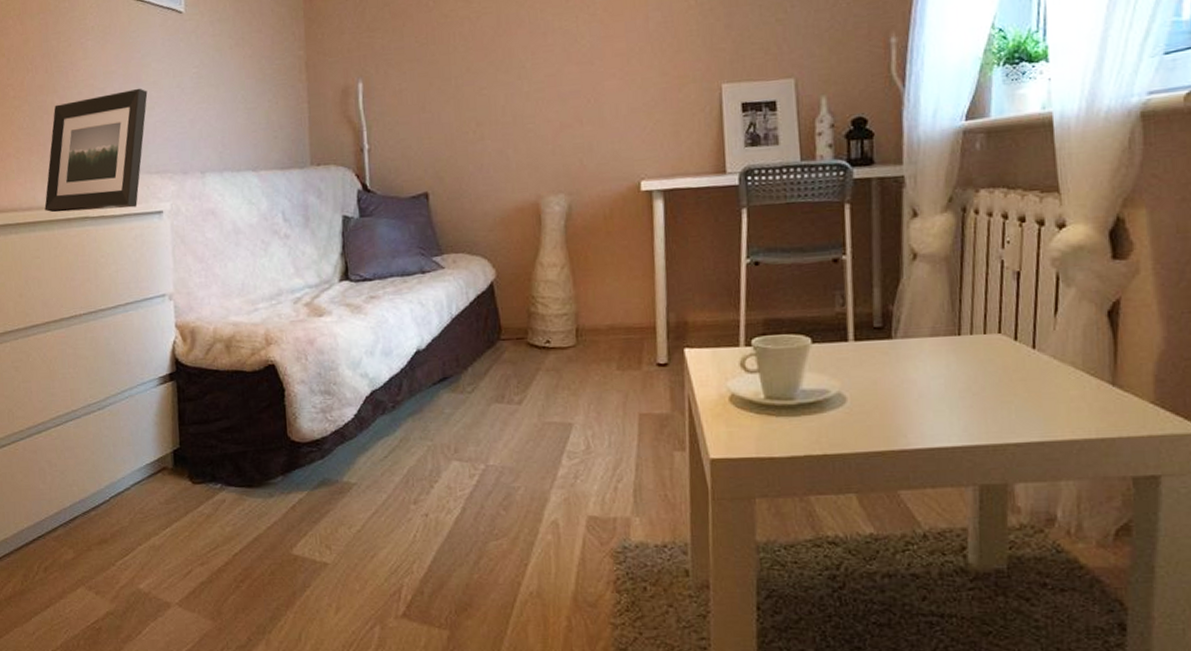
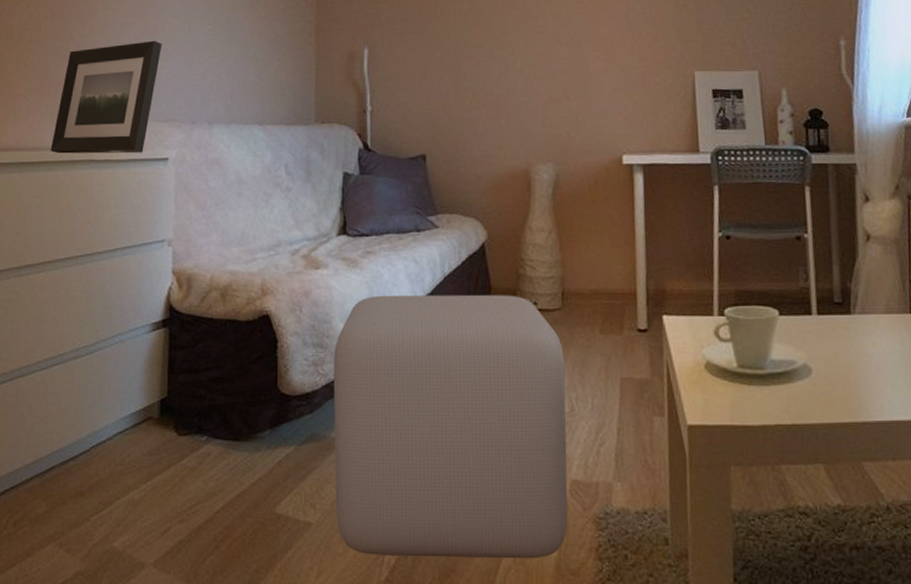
pouf: none [341,334,585,593] -> present [333,294,568,559]

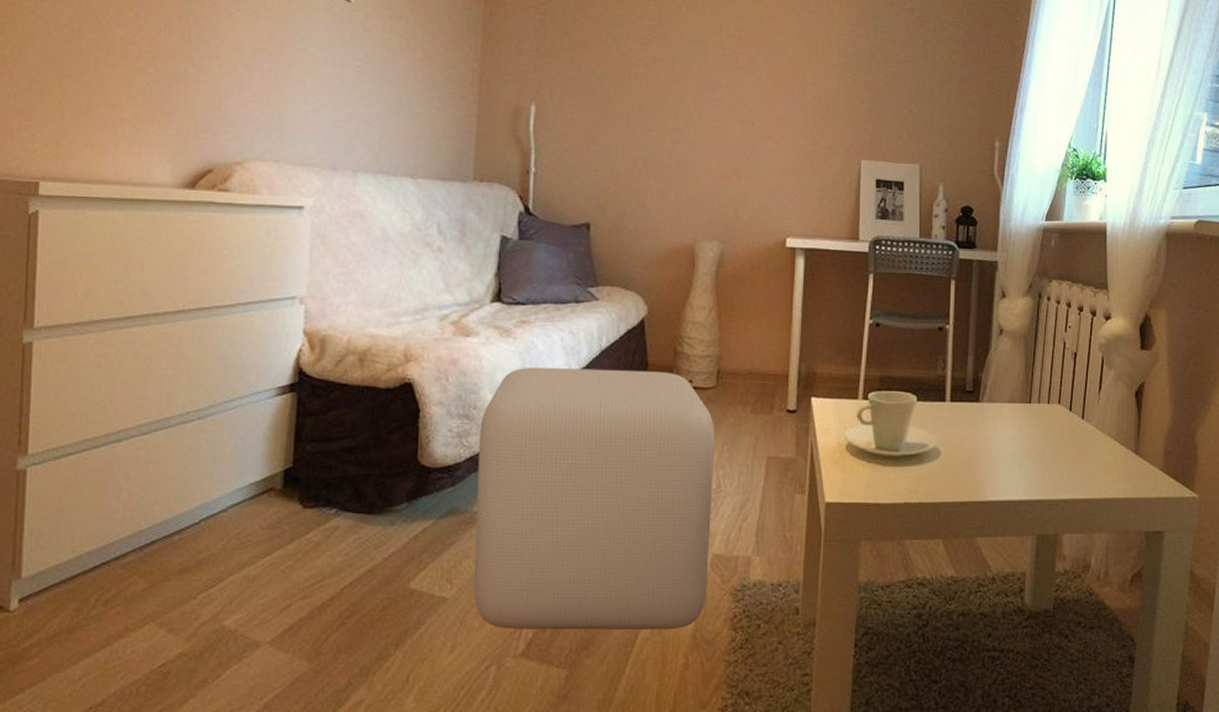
picture frame: present [50,40,162,154] -> none [160,71,301,199]

